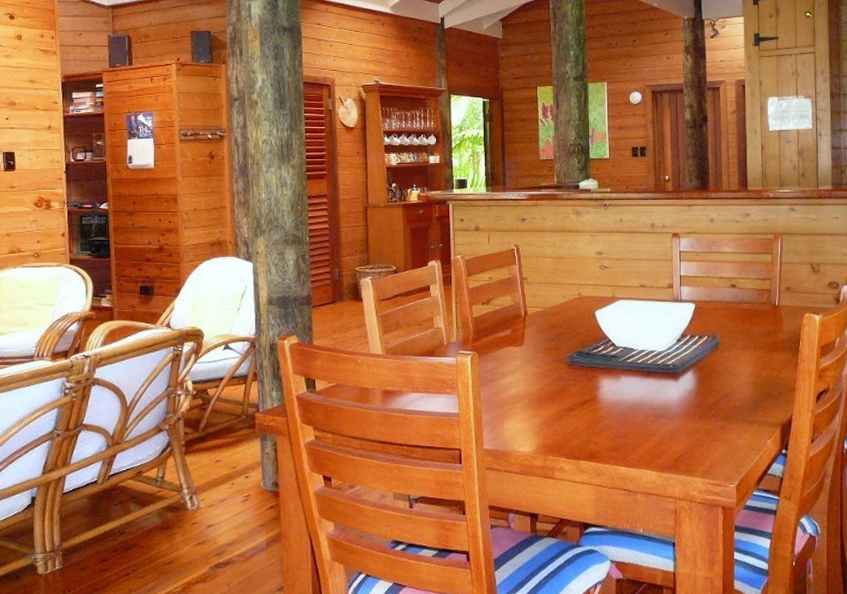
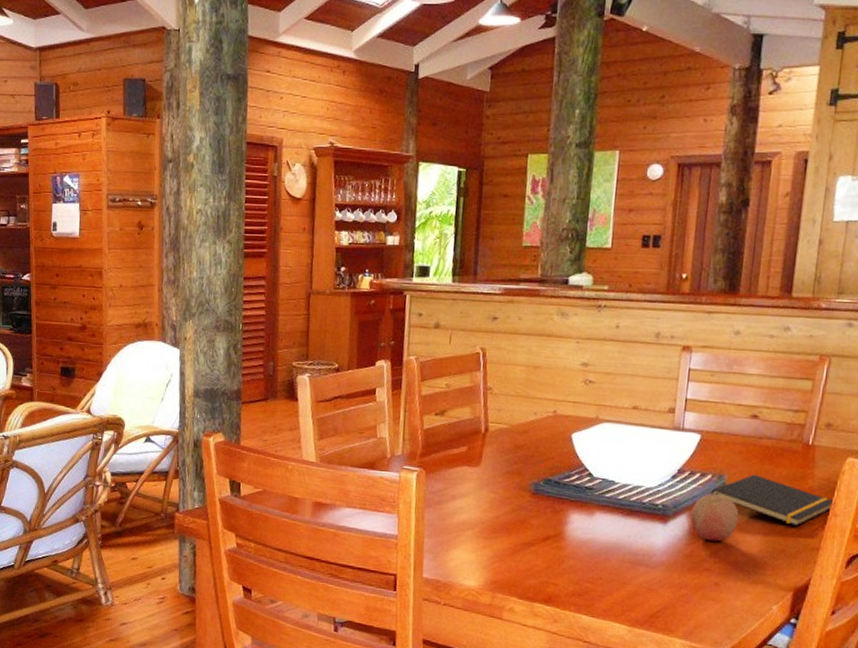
fruit: none [696,352,732,391] -> present [690,494,739,542]
notepad: none [709,333,801,373] -> present [711,474,835,527]

